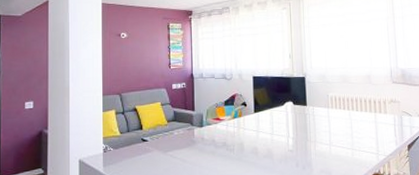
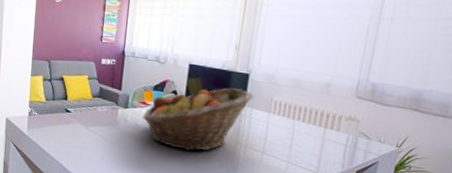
fruit basket: none [219,91,313,157] -> present [143,88,255,151]

